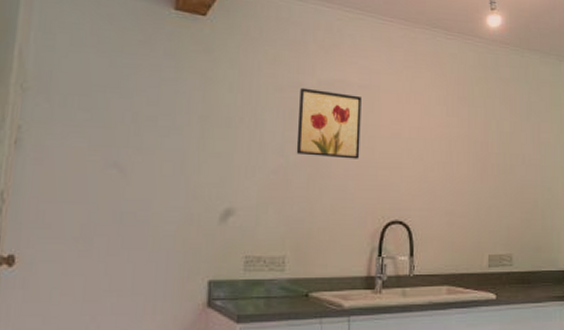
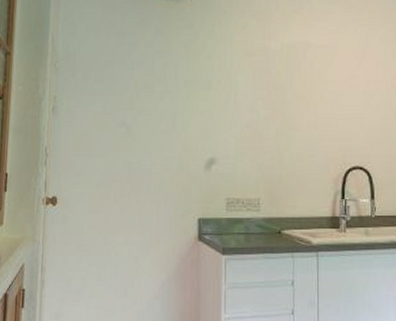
wall art: present [296,87,362,159] -> none [265,51,321,112]

